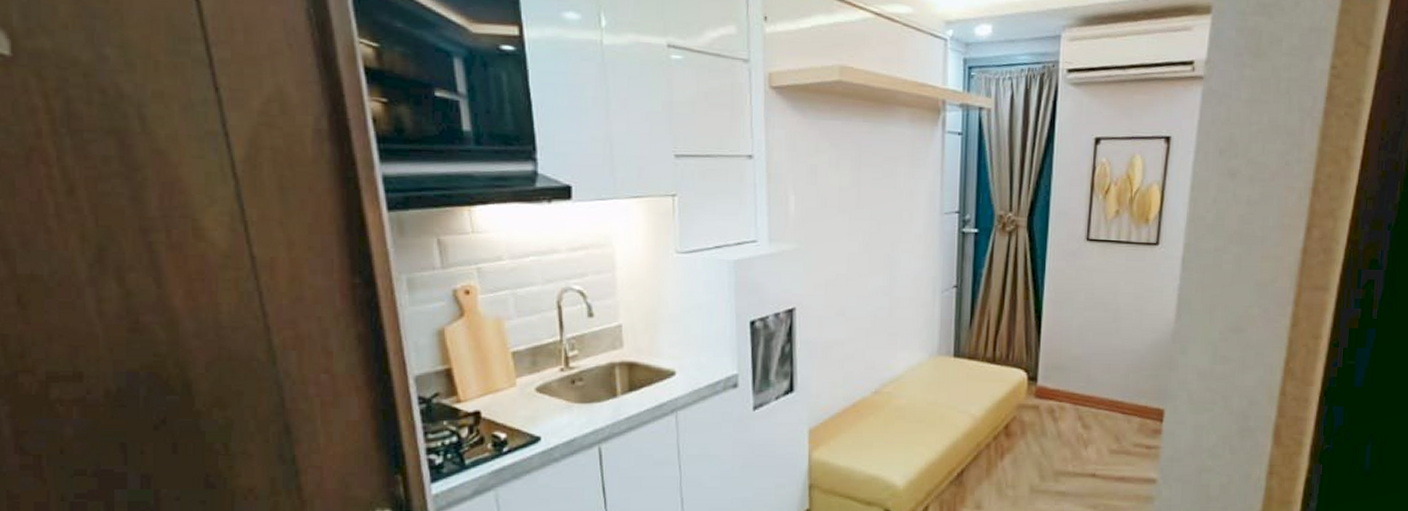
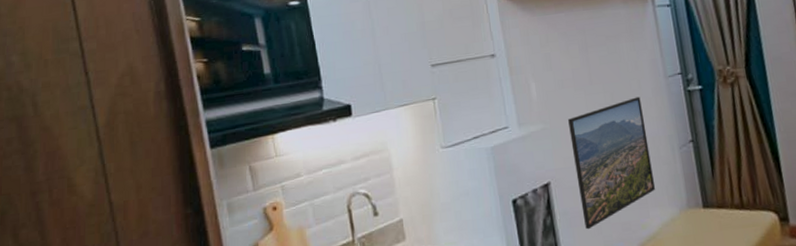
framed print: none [825,230,910,363] -> present [568,96,656,230]

